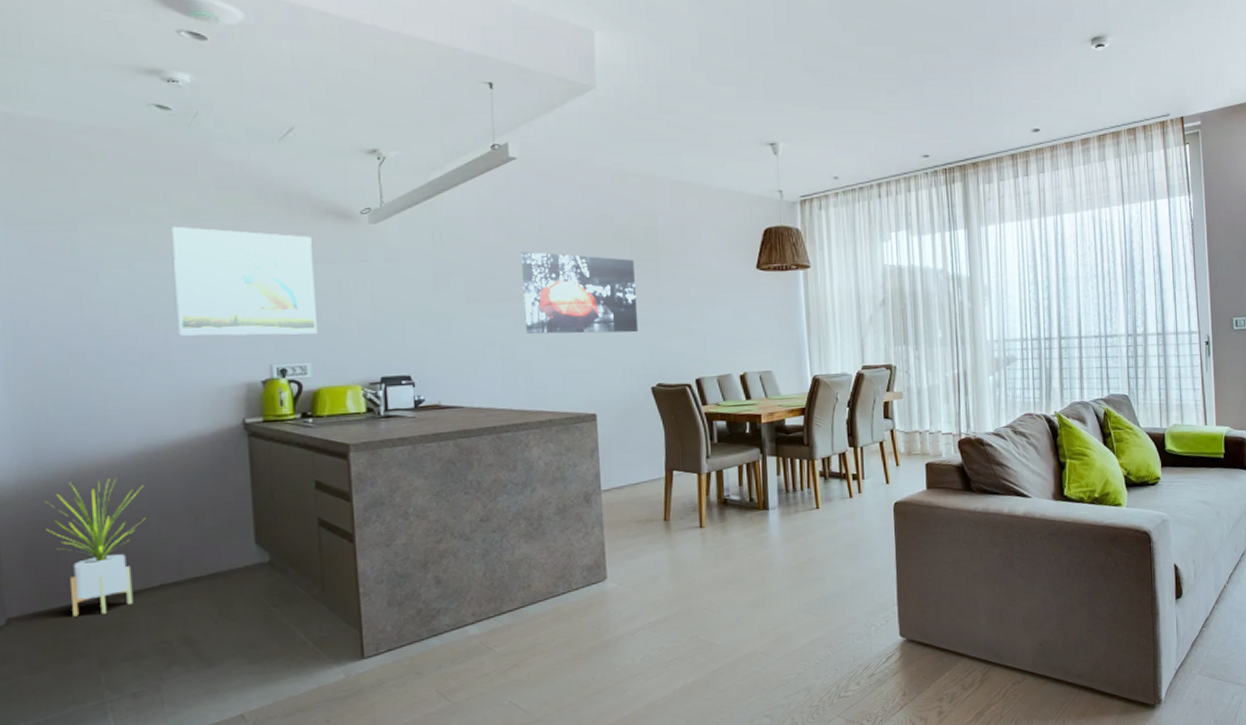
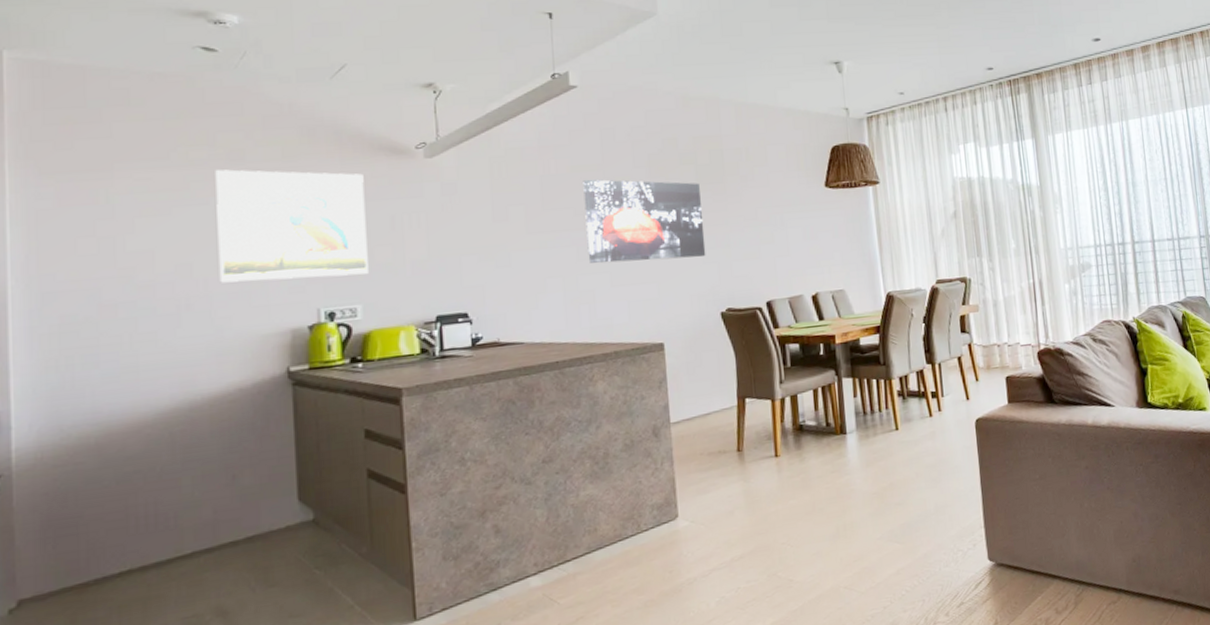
house plant: present [46,478,146,617] -> none [66,438,178,594]

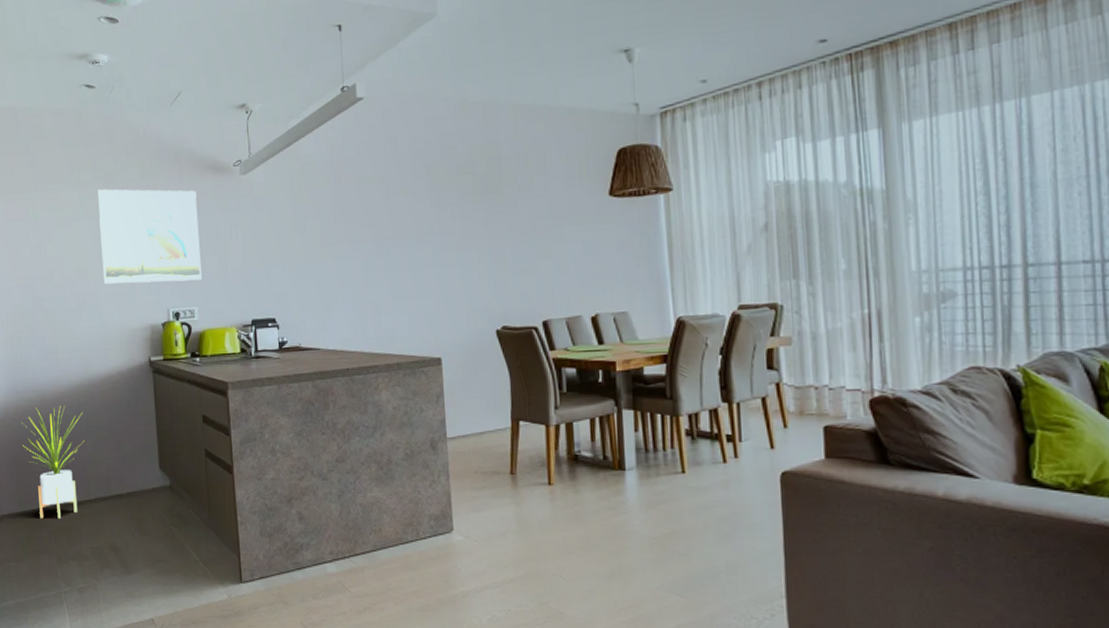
house plant: none [66,438,178,594] -> present [22,406,85,519]
wall art: present [583,179,706,263] -> none [369,191,483,276]

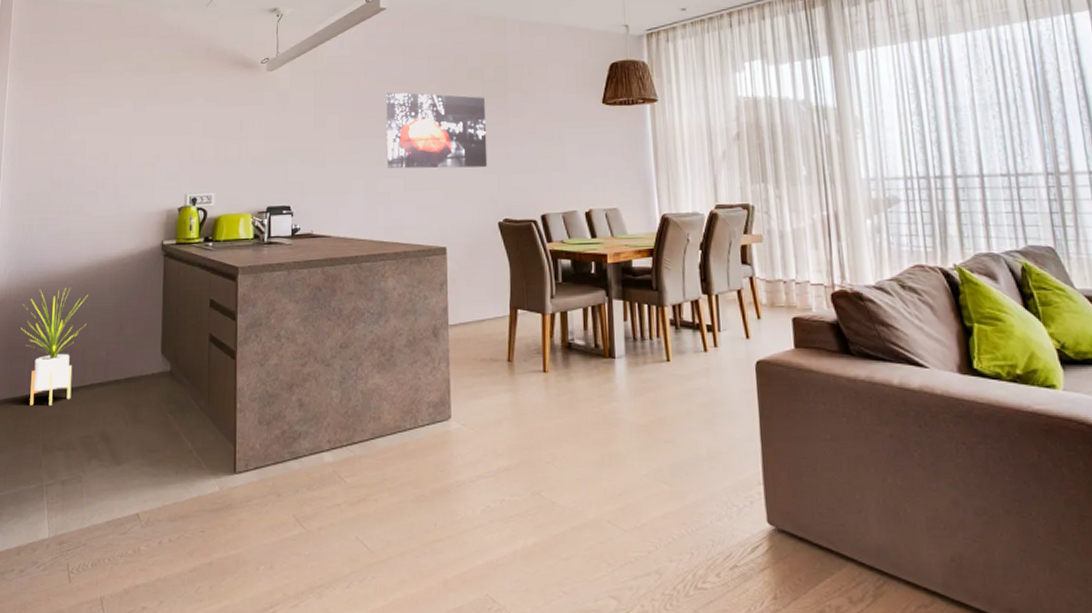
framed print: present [97,189,202,284] -> none [124,79,223,169]
wall art: none [369,191,483,276] -> present [386,91,488,169]

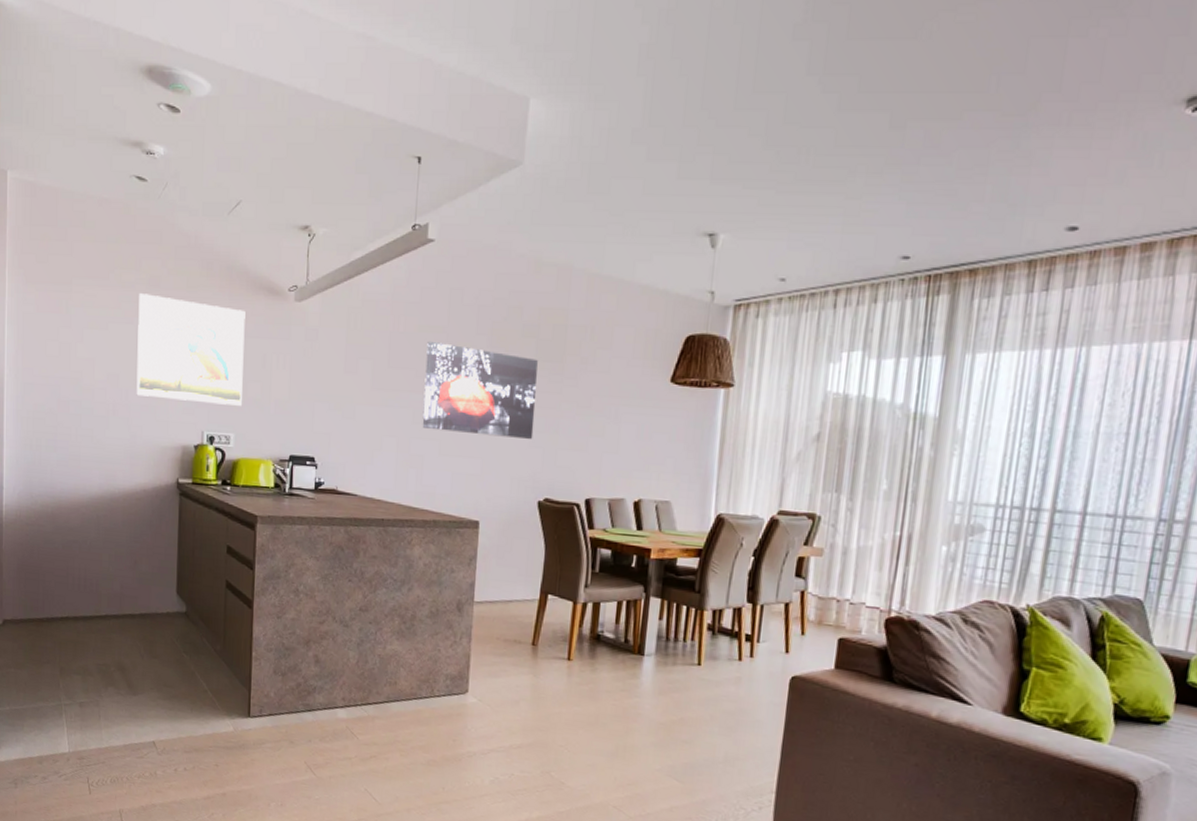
house plant: present [20,288,88,406] -> none [33,514,101,631]
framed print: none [124,79,223,169] -> present [136,293,246,406]

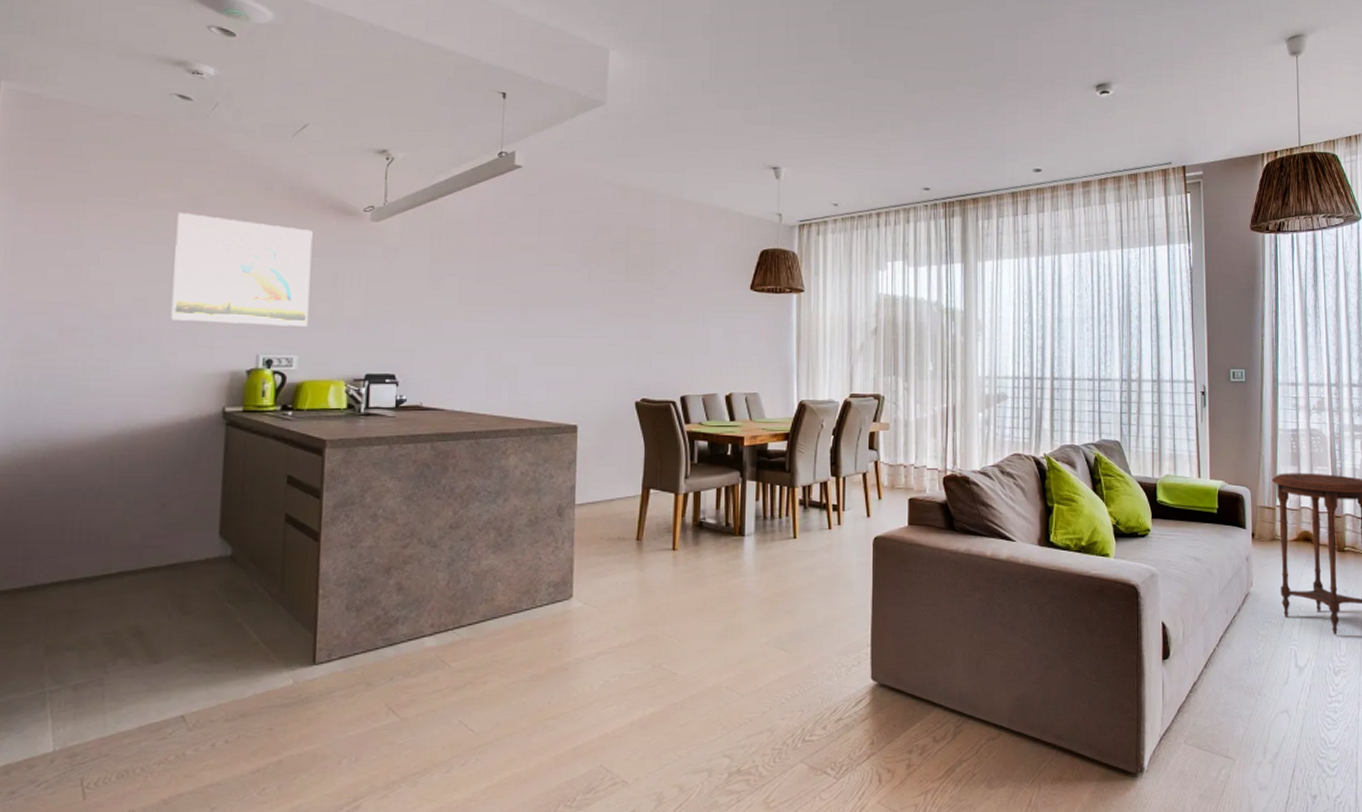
wall art: present [422,340,538,439] -> none [514,257,629,345]

